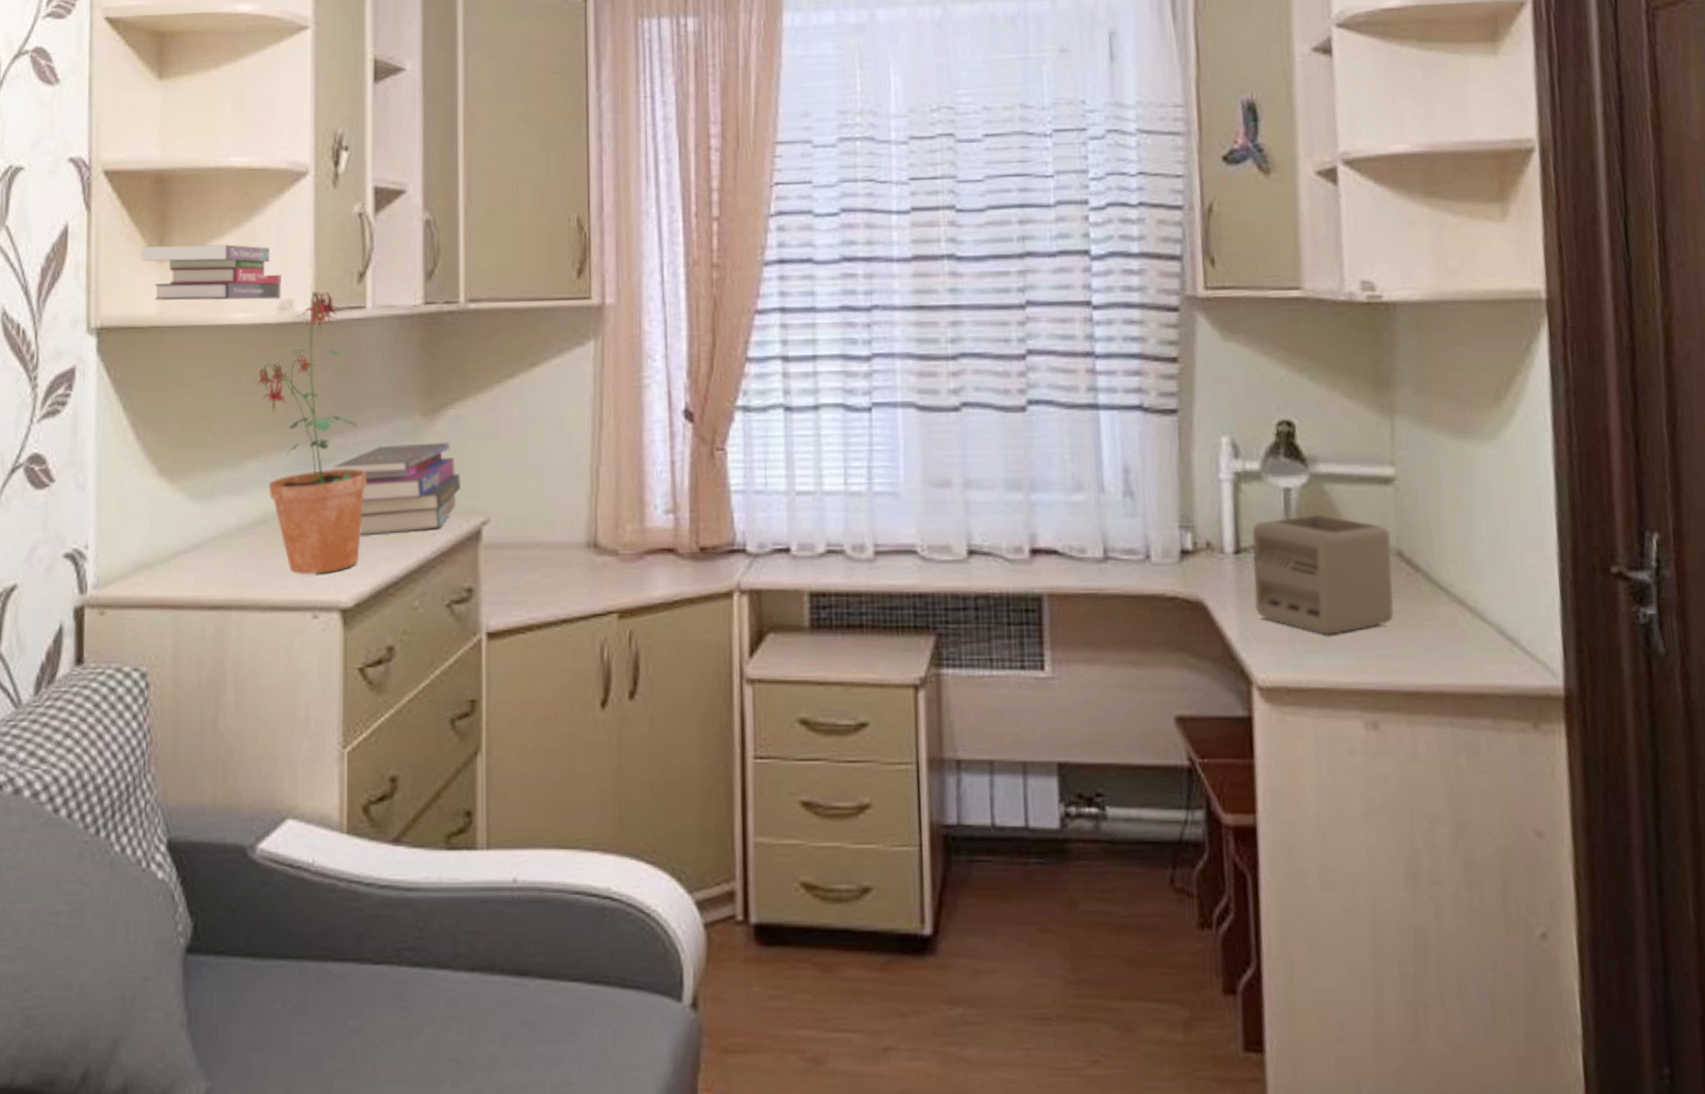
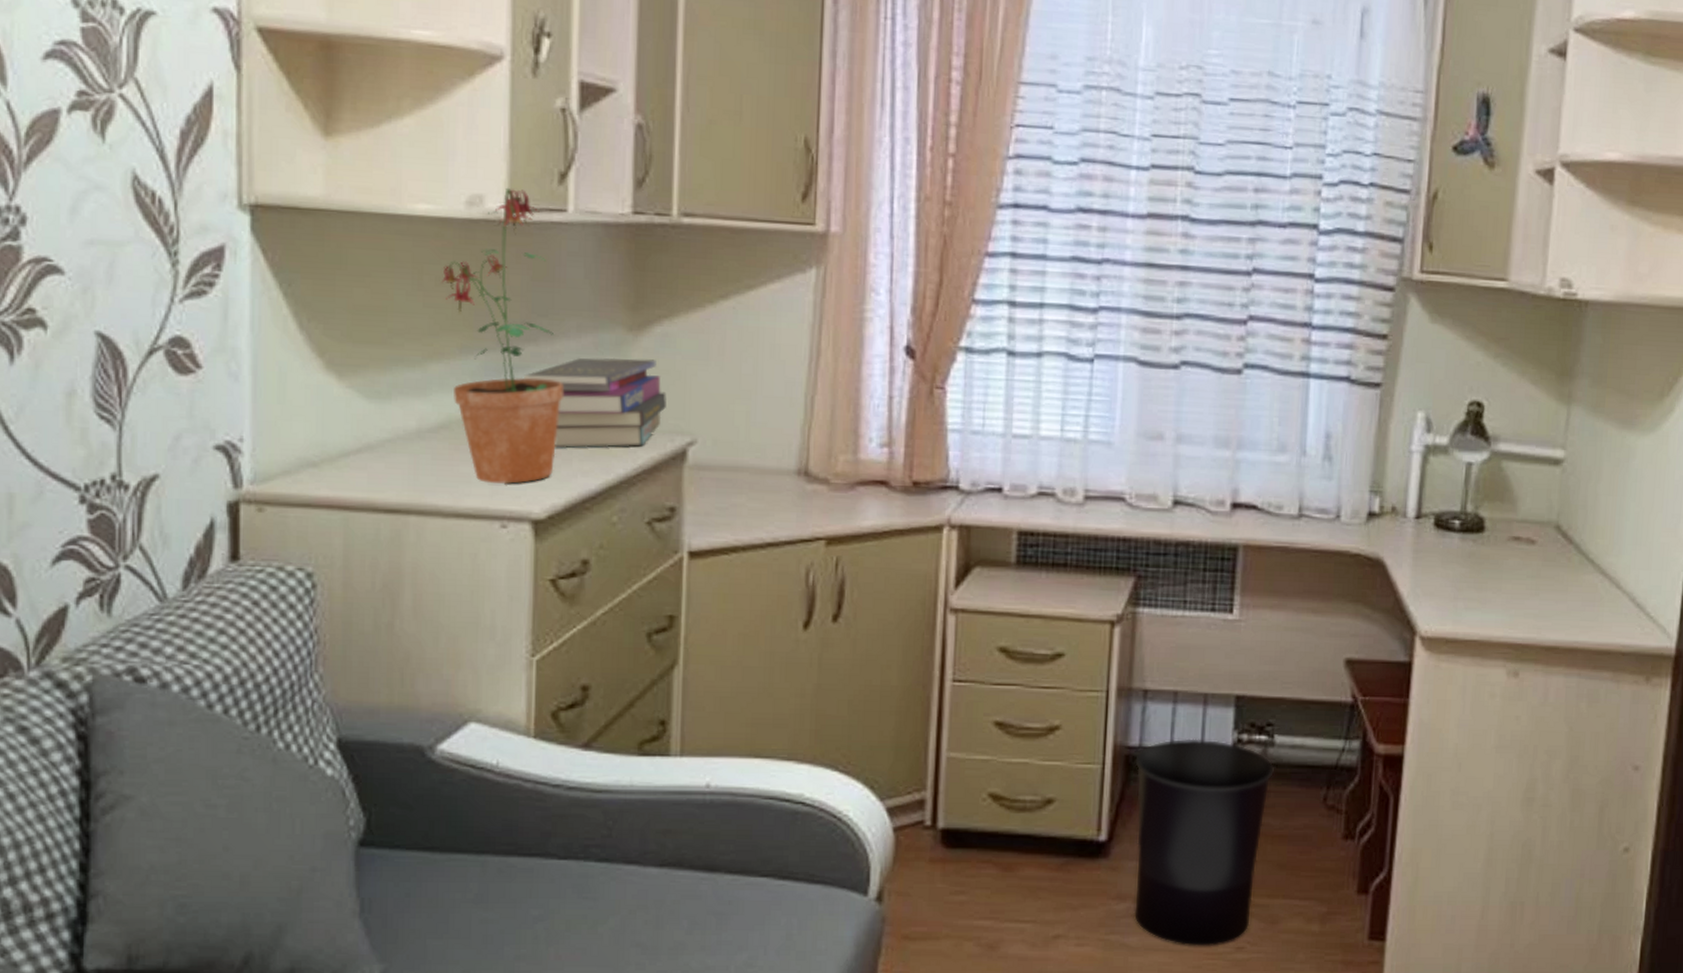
books: present [140,244,281,301] -> none [303,118,470,193]
waste bin: none [954,814,1110,1058] -> present [1134,738,1274,945]
desk organizer: present [1252,514,1395,636] -> none [1427,487,1553,595]

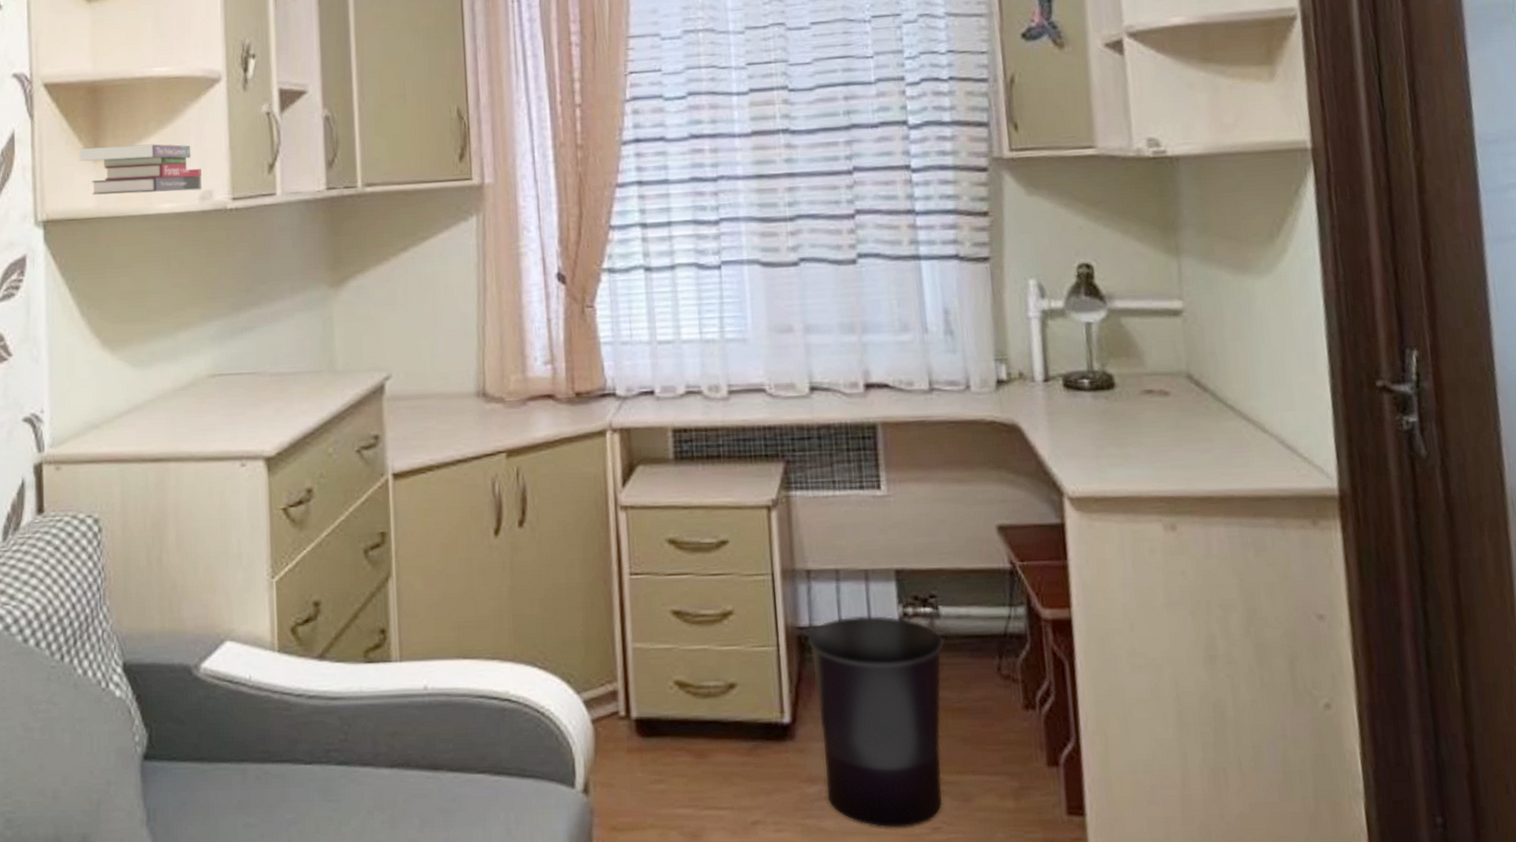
books: none [303,118,470,193] -> present [78,144,202,195]
potted plant: present [442,187,563,484] -> none [185,181,283,429]
books: present [524,357,667,448] -> none [251,309,365,392]

